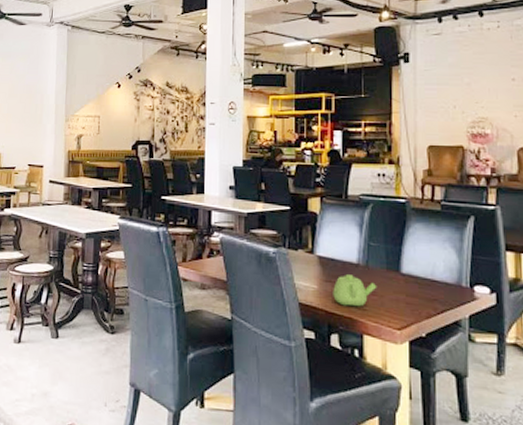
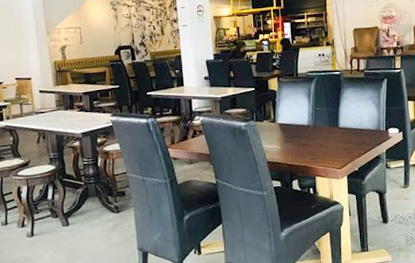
teapot: present [333,274,377,307] -> none [292,134,323,158]

